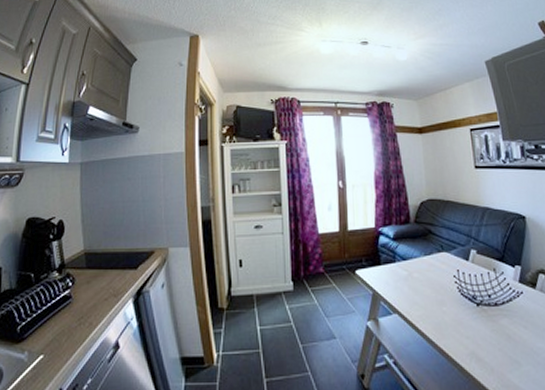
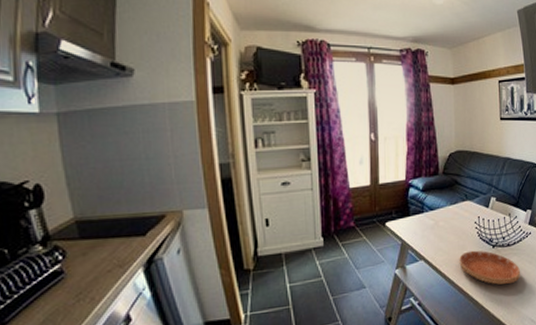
saucer: none [438,307,515,350] -> present [459,250,521,285]

